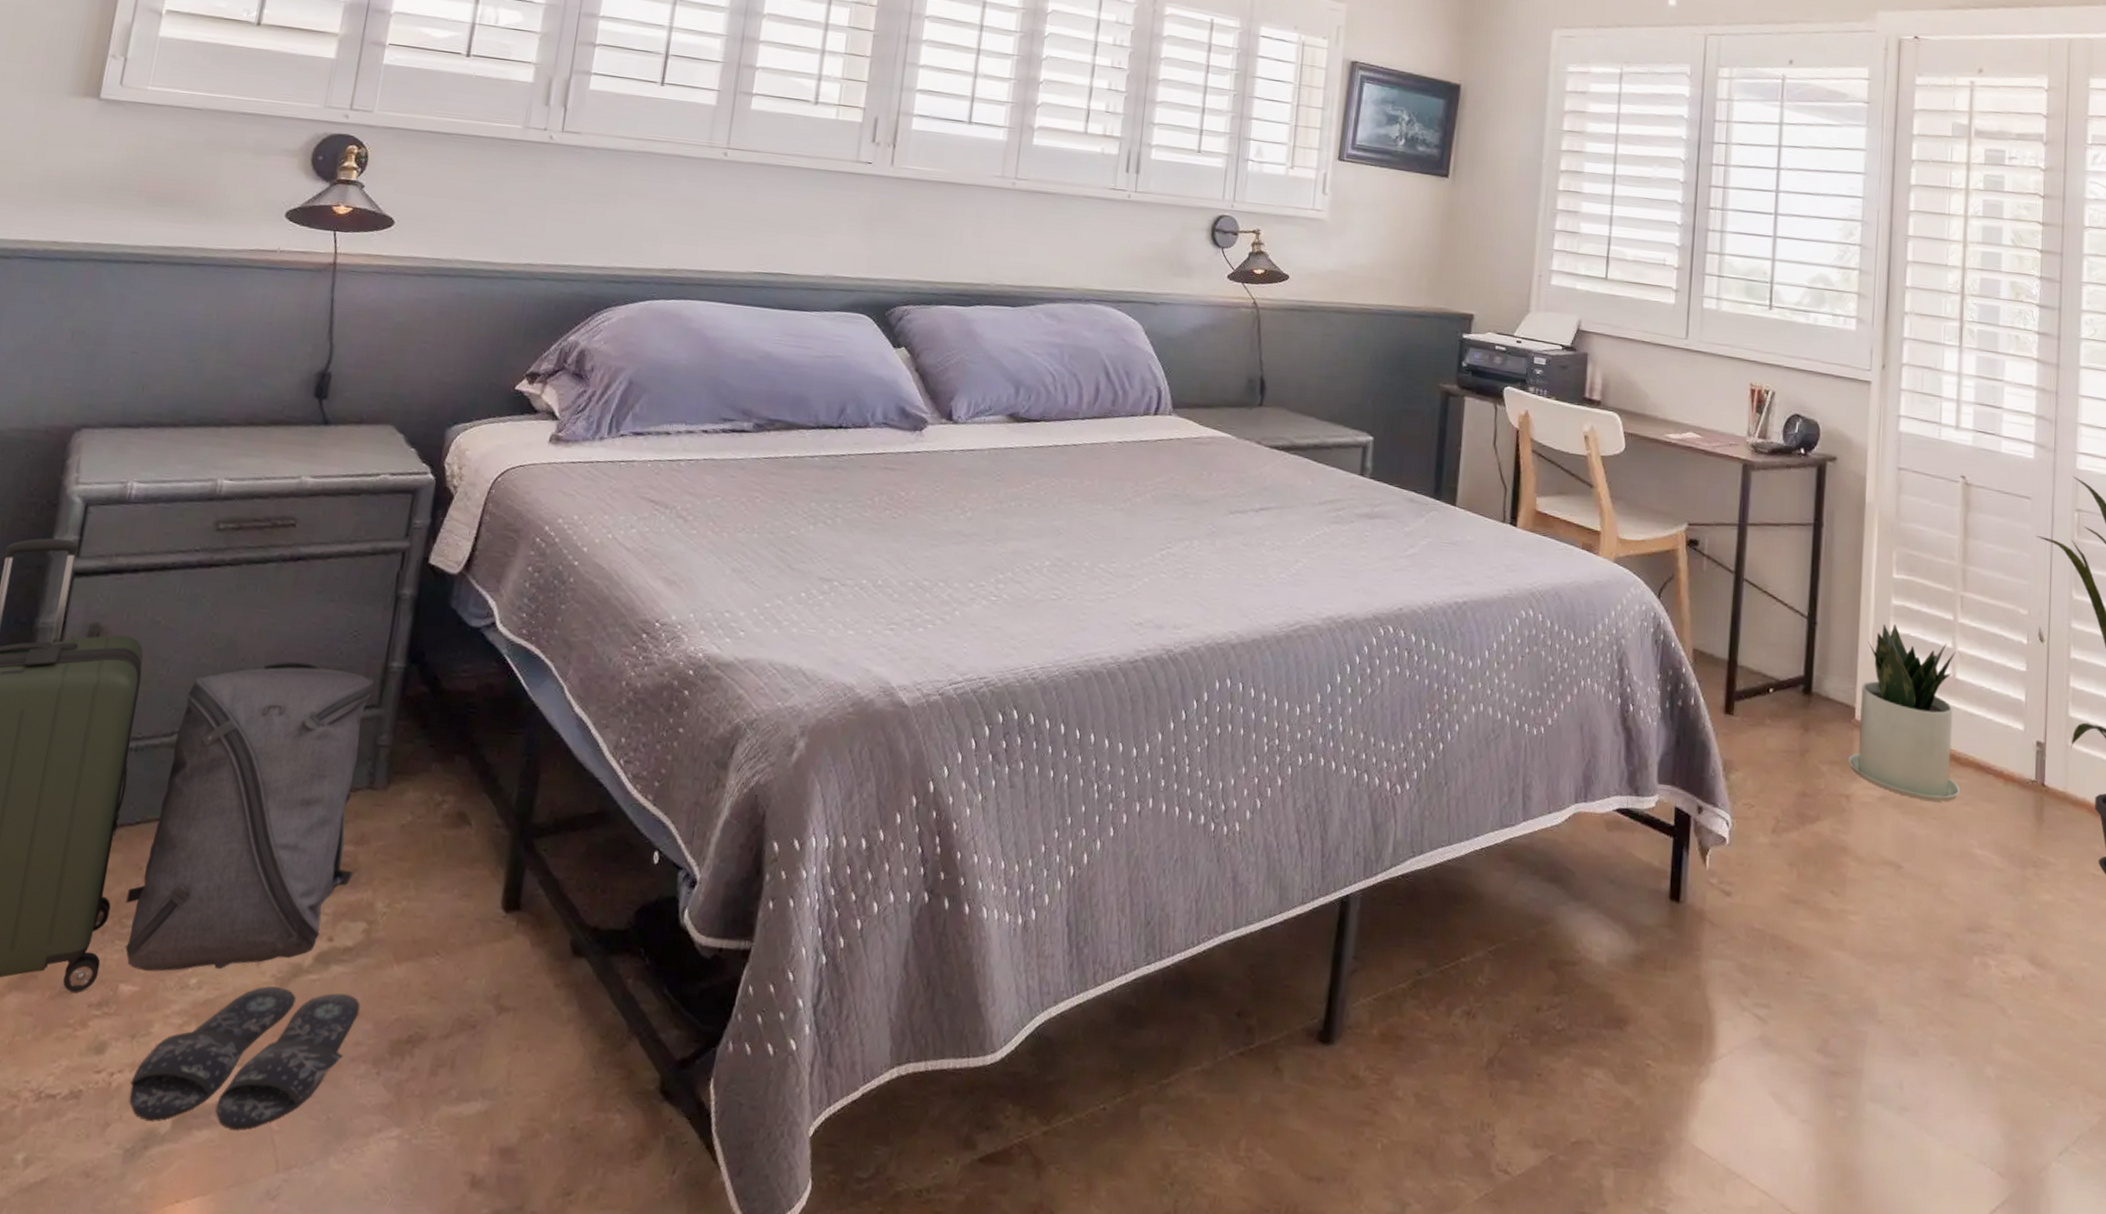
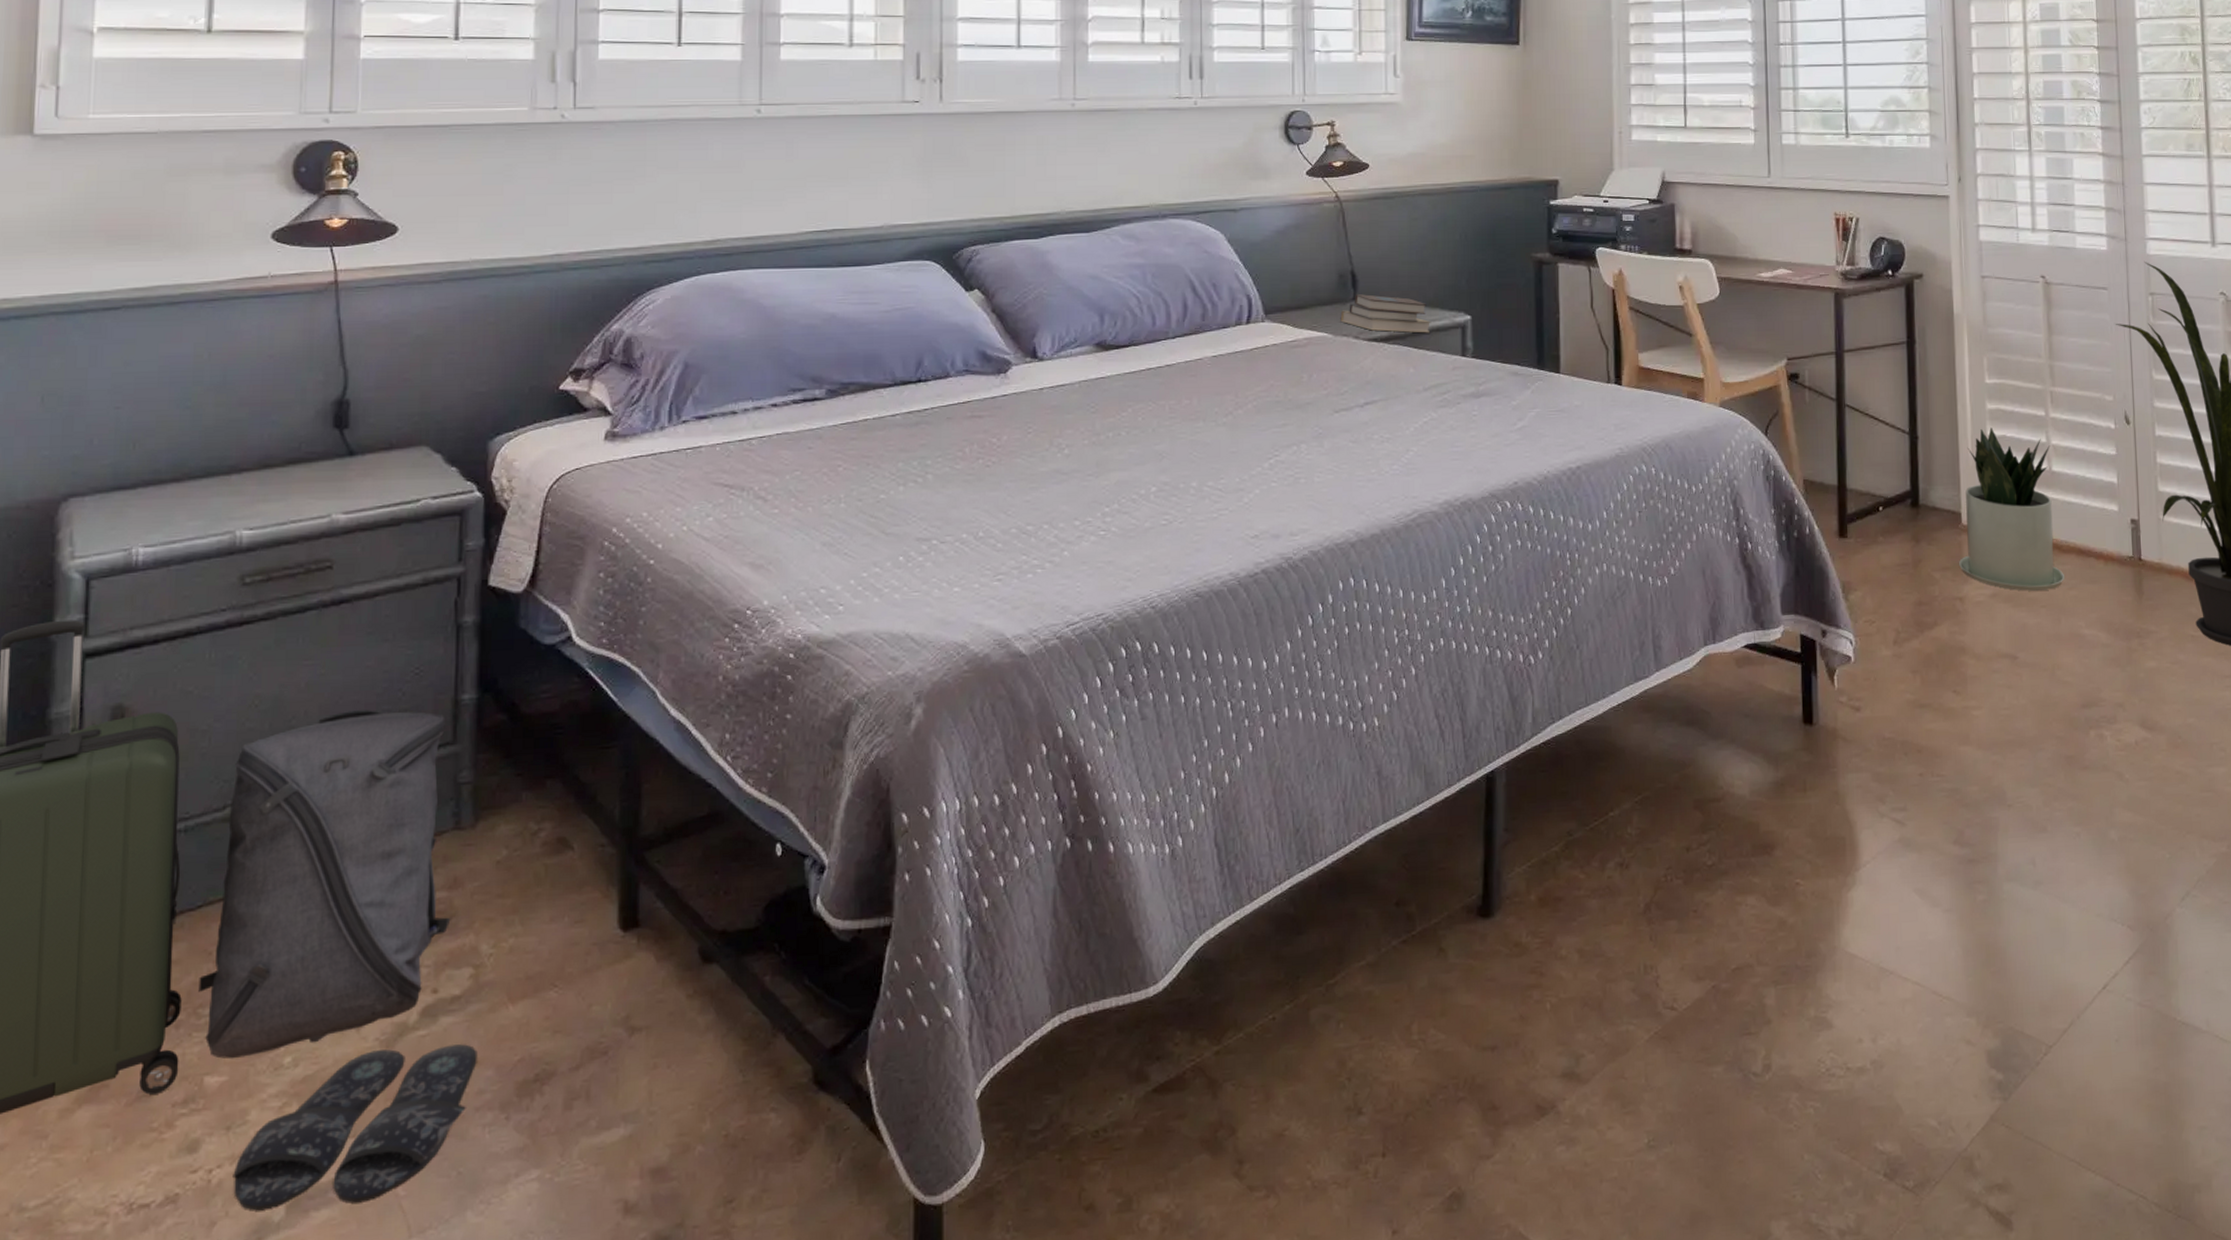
books: none [1245,400,1334,449] -> present [1340,293,1432,333]

